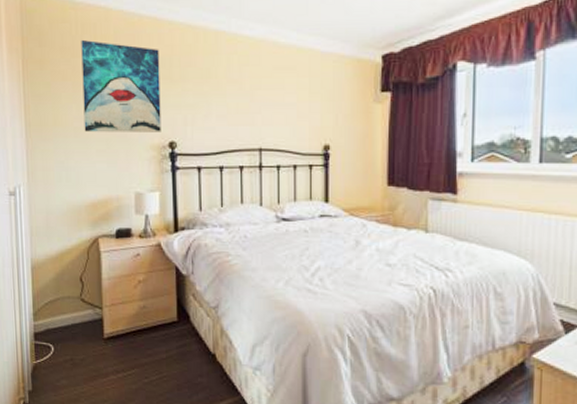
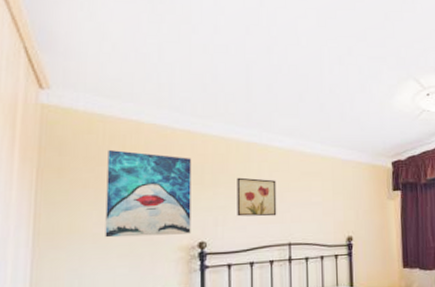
wall art: none [205,72,247,117] -> present [237,177,277,217]

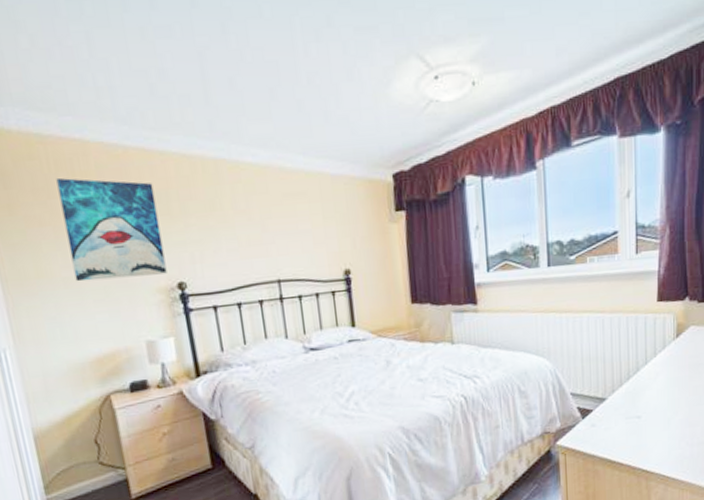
wall art: present [237,177,277,217] -> none [208,204,260,251]

